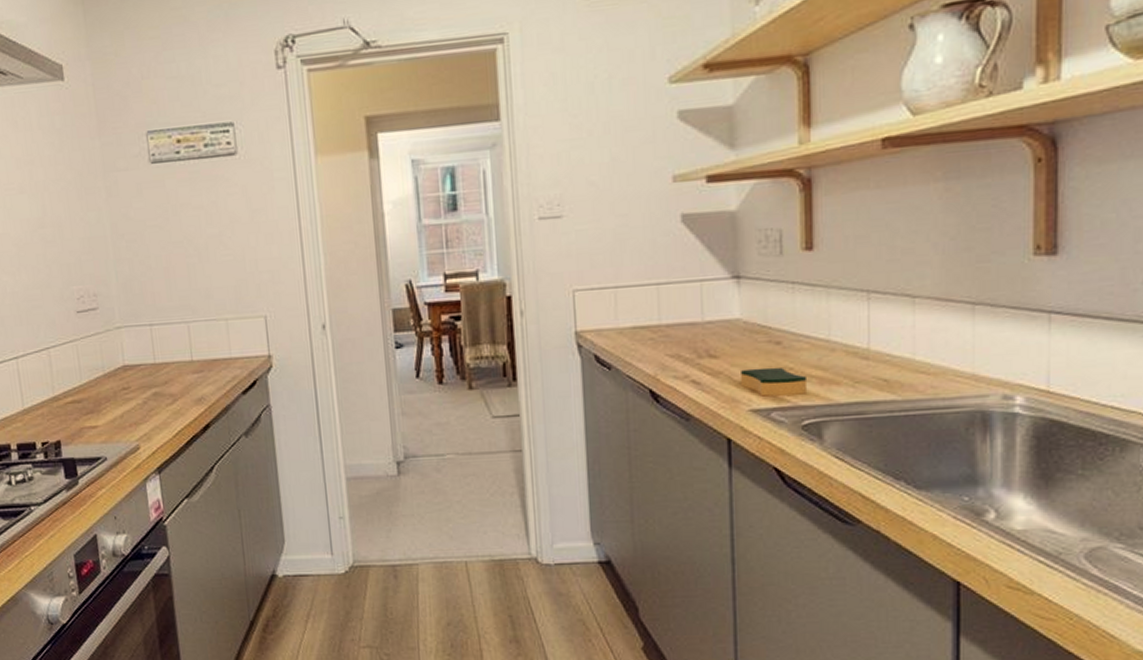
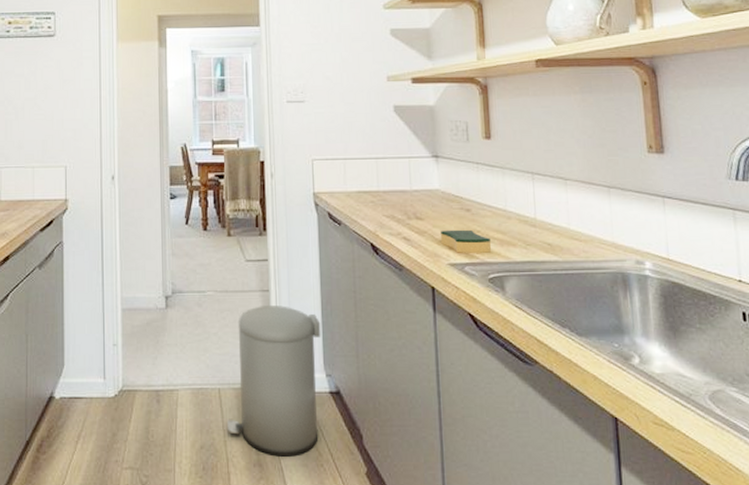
pedal bin: none [476,467,587,632] -> present [226,306,321,457]

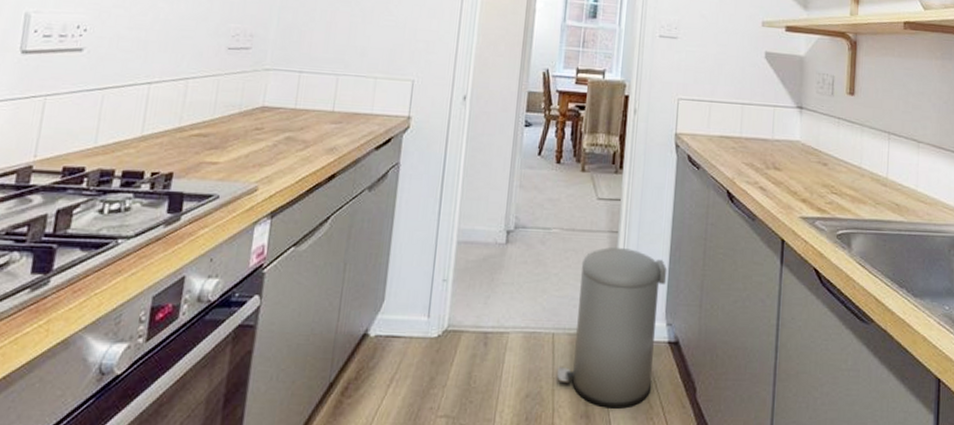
sponge: present [441,229,492,253] -> none [796,182,843,209]

